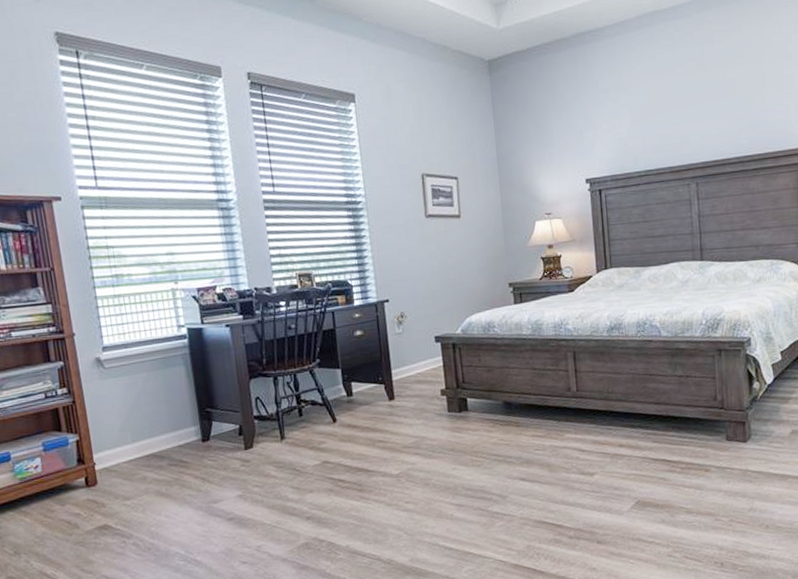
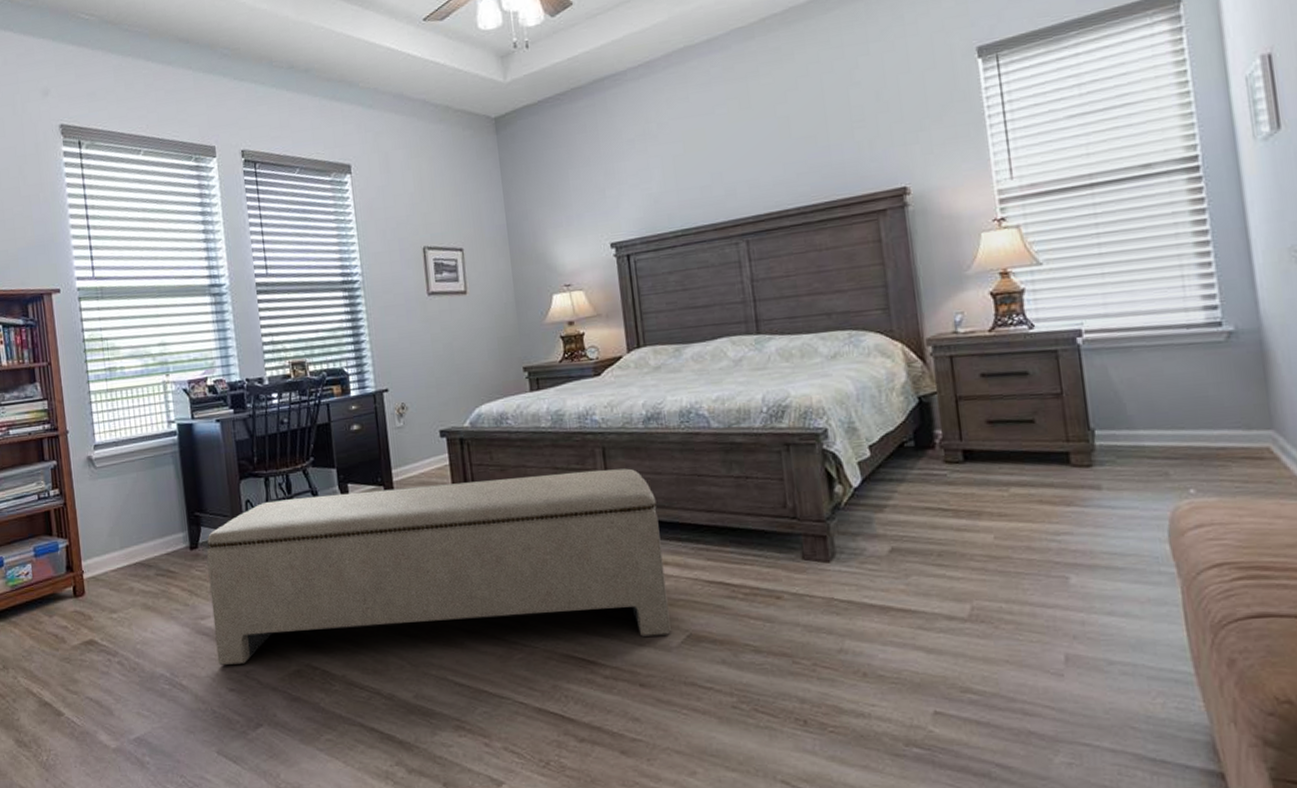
bench: none [218,369,623,542] -> present [206,468,671,665]

